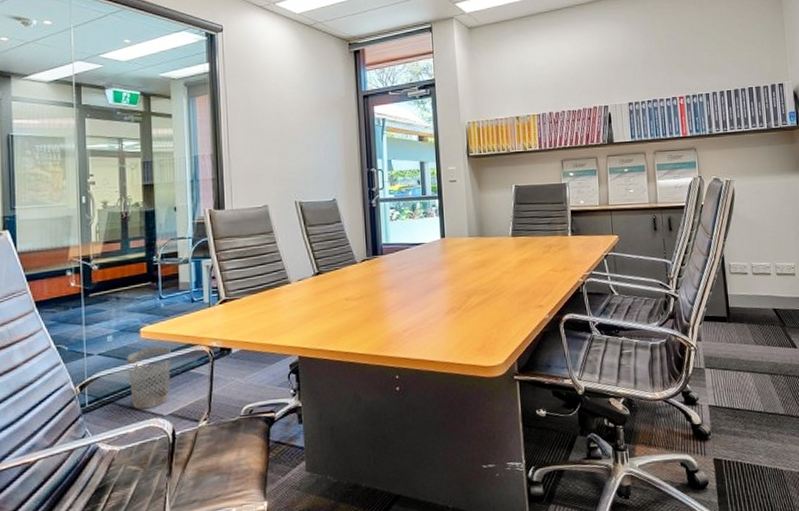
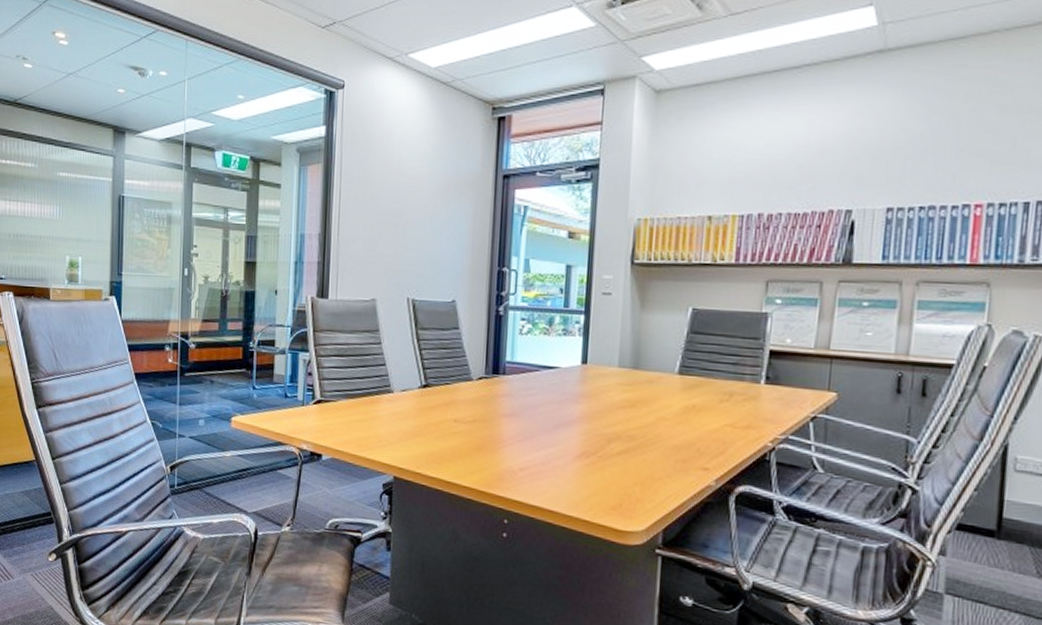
wastebasket: present [127,346,171,410] -> none [216,439,260,503]

